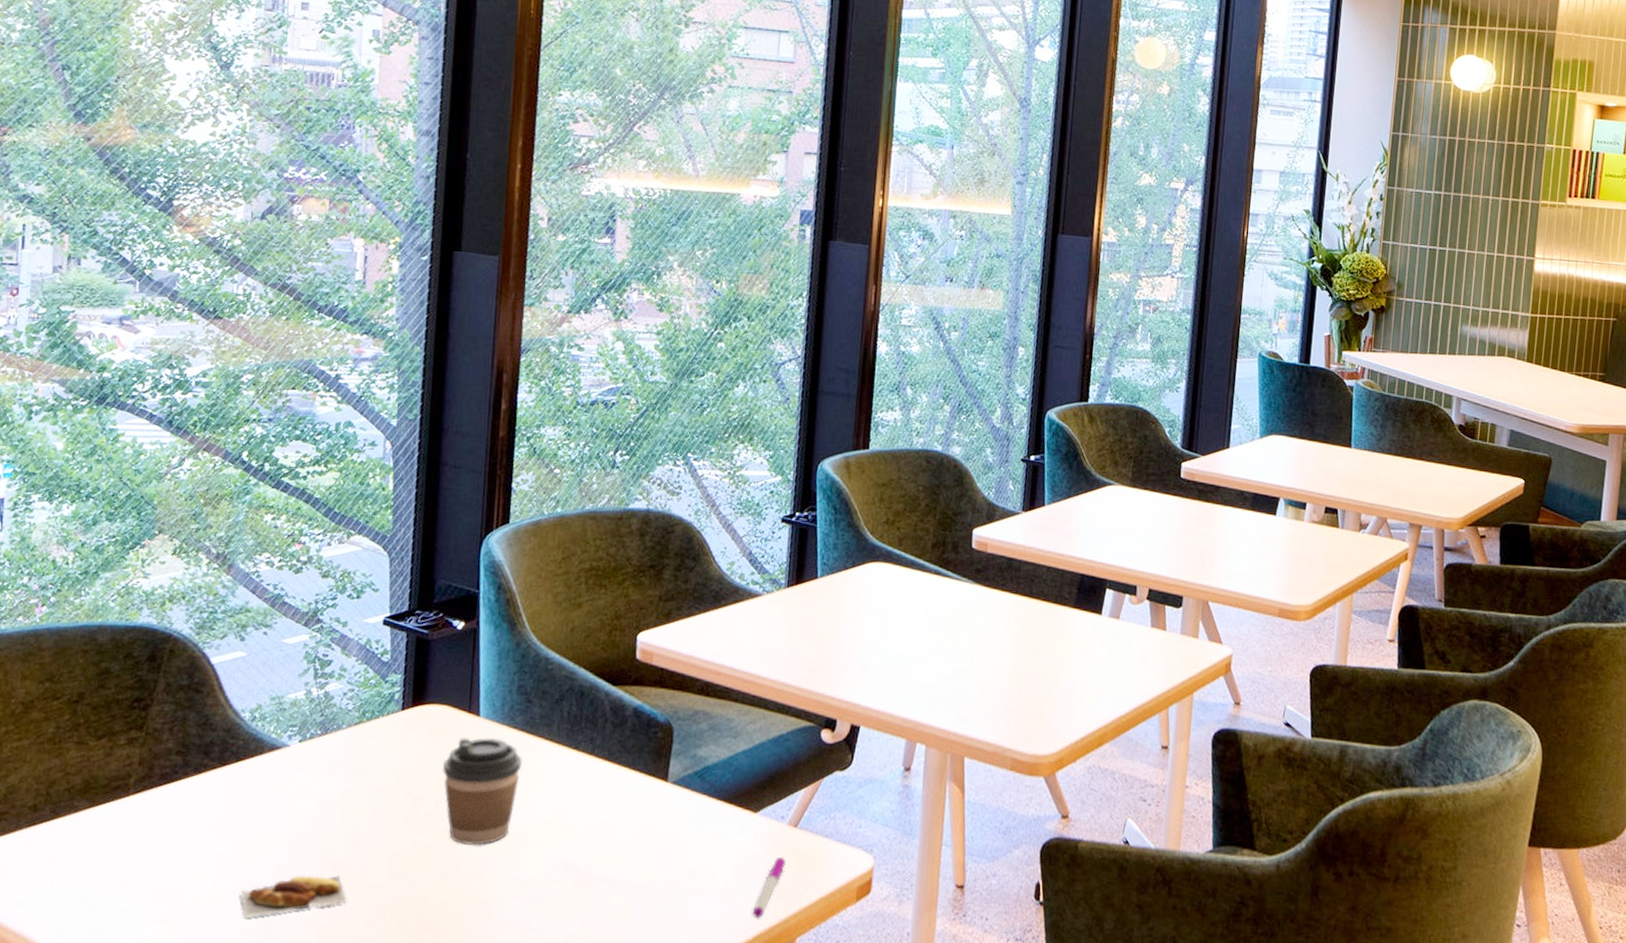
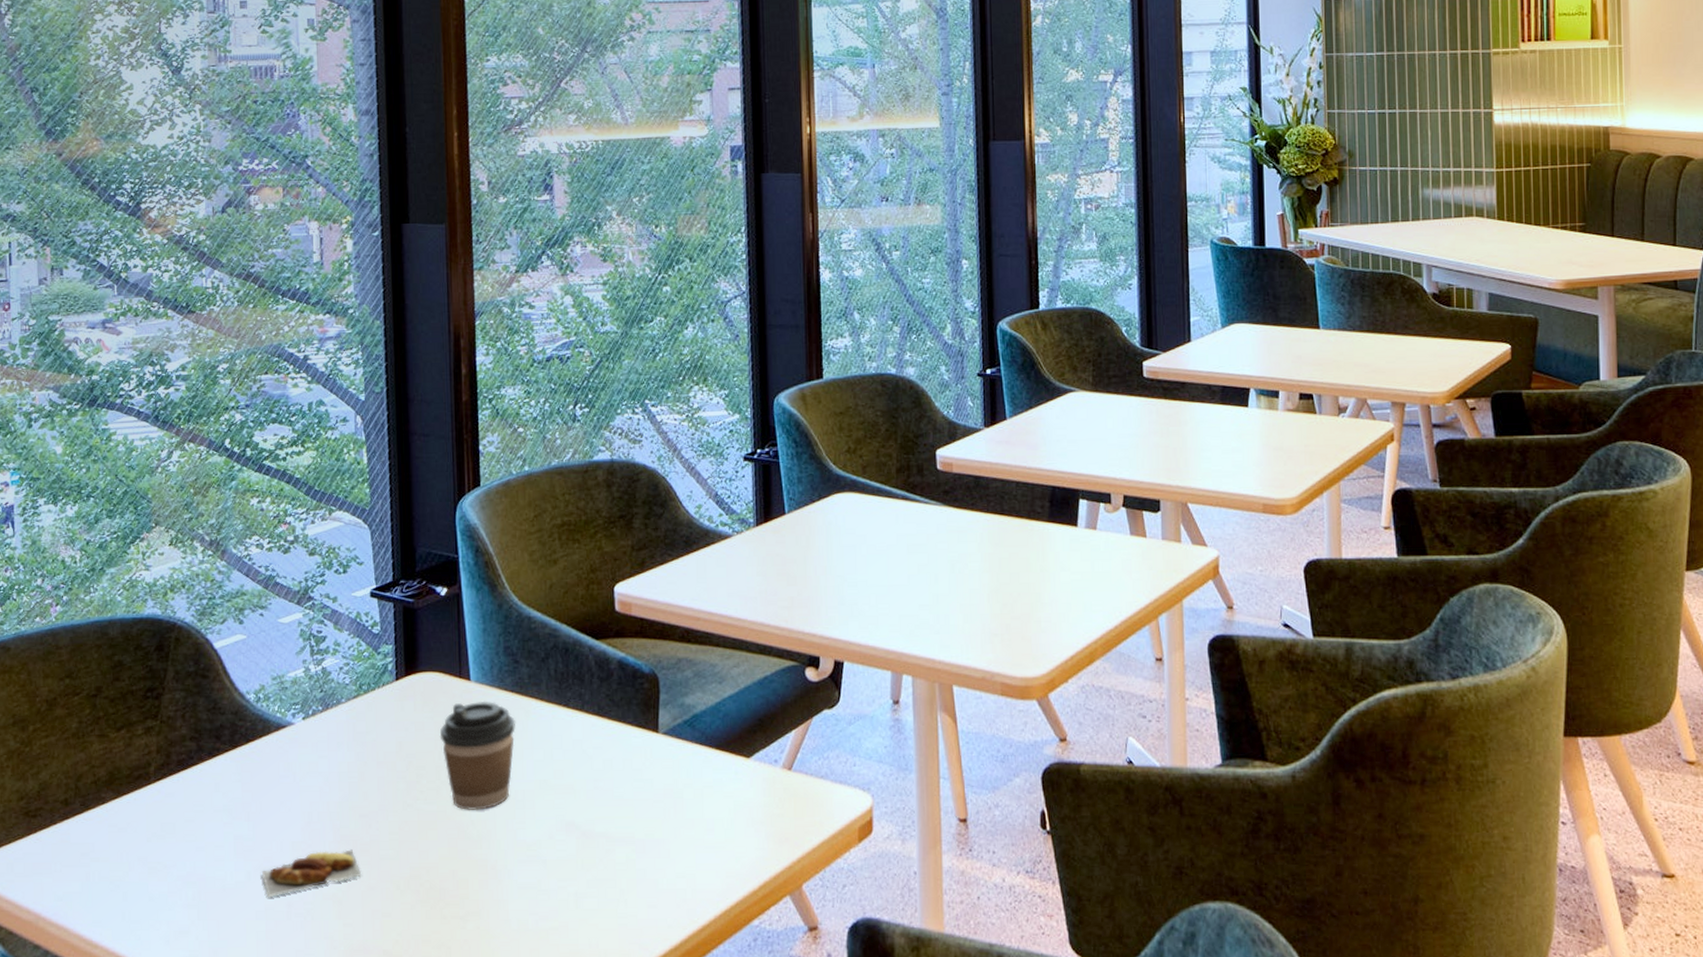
pen: present [753,856,786,919] -> none [756,801,784,867]

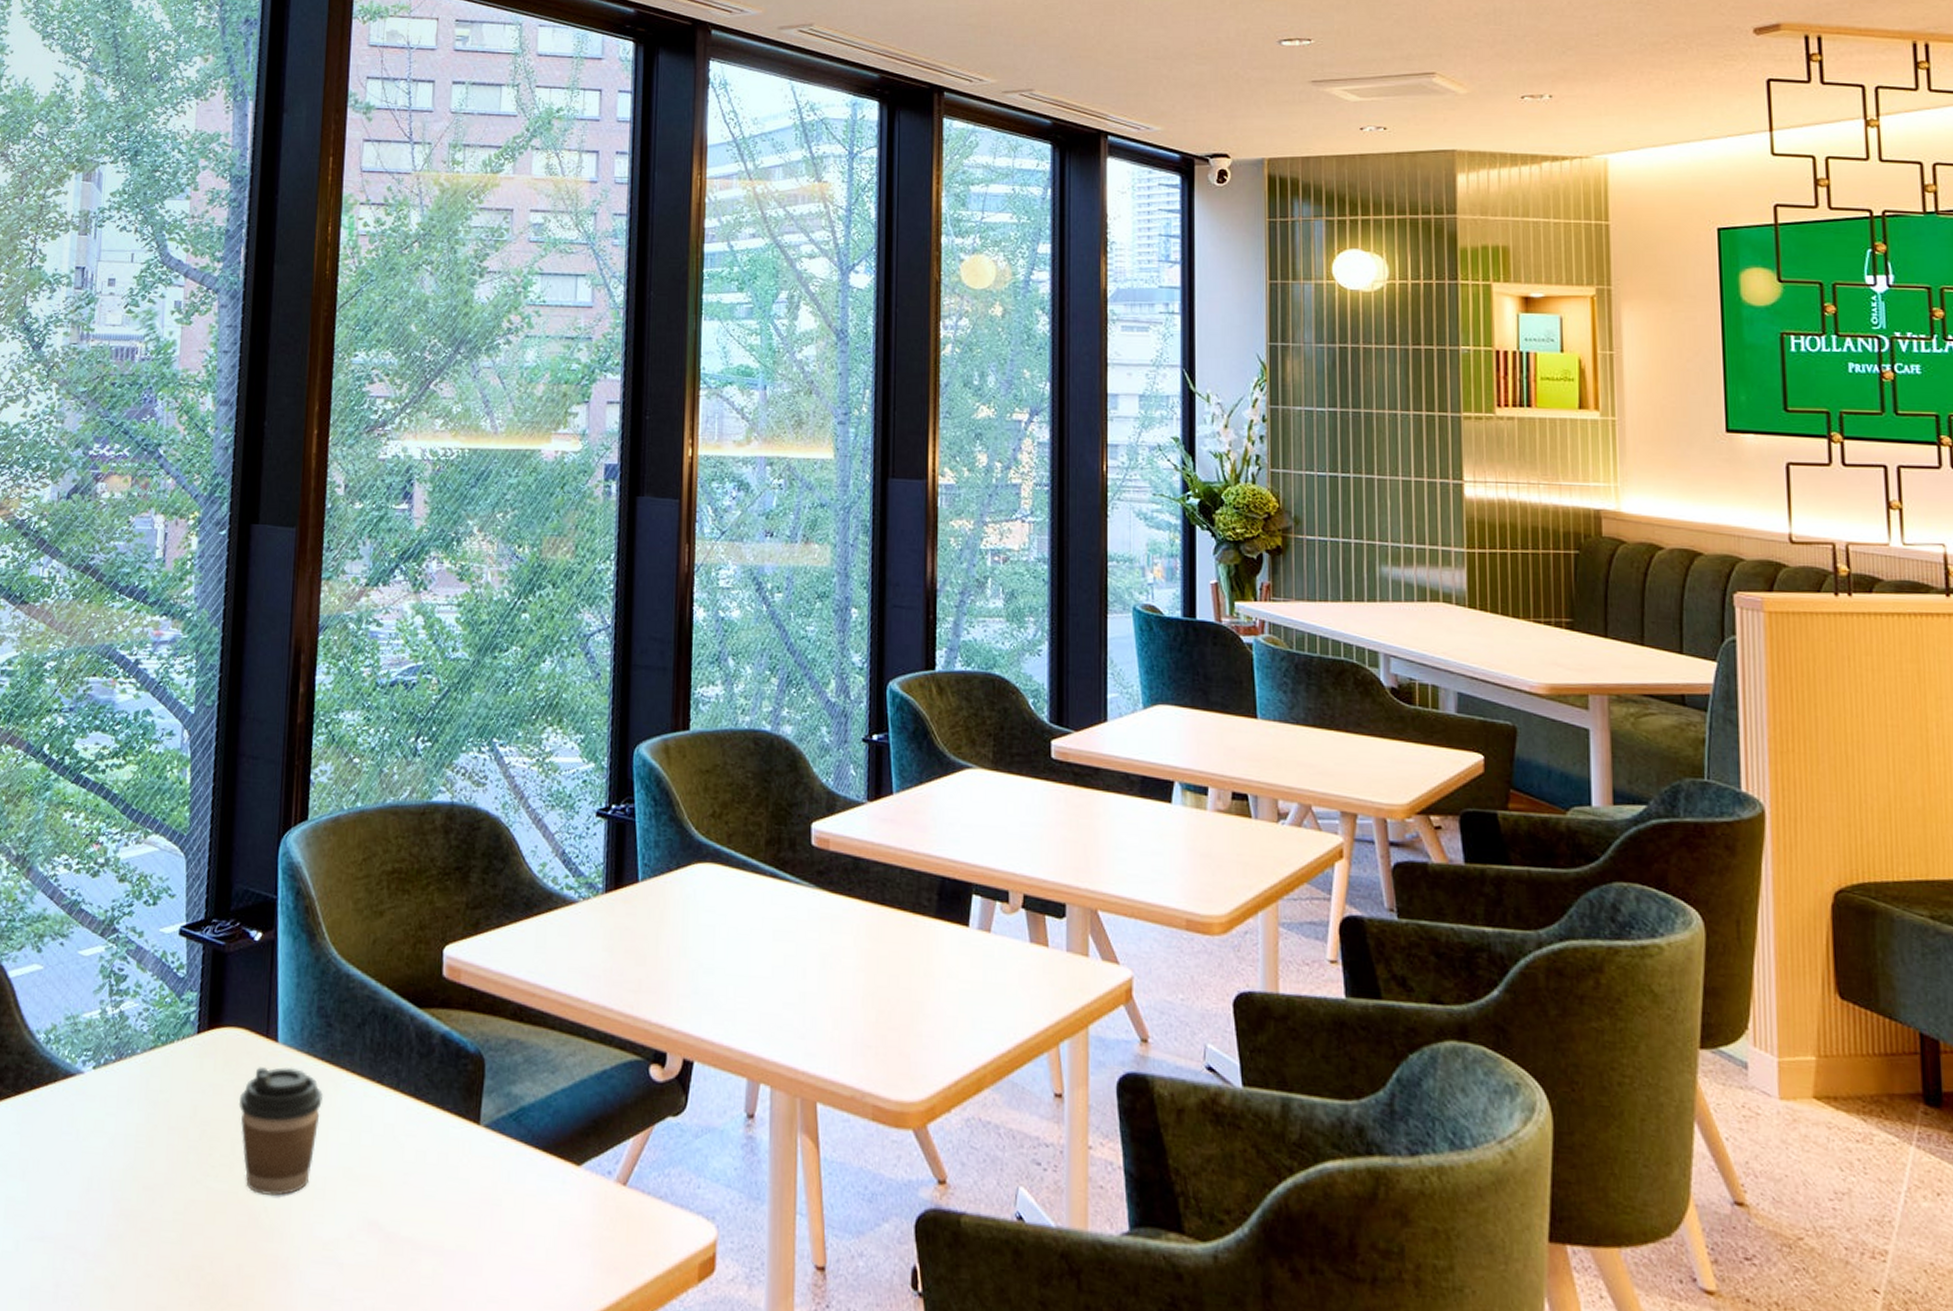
pastry: present [261,849,362,897] -> none [31,1225,139,1273]

